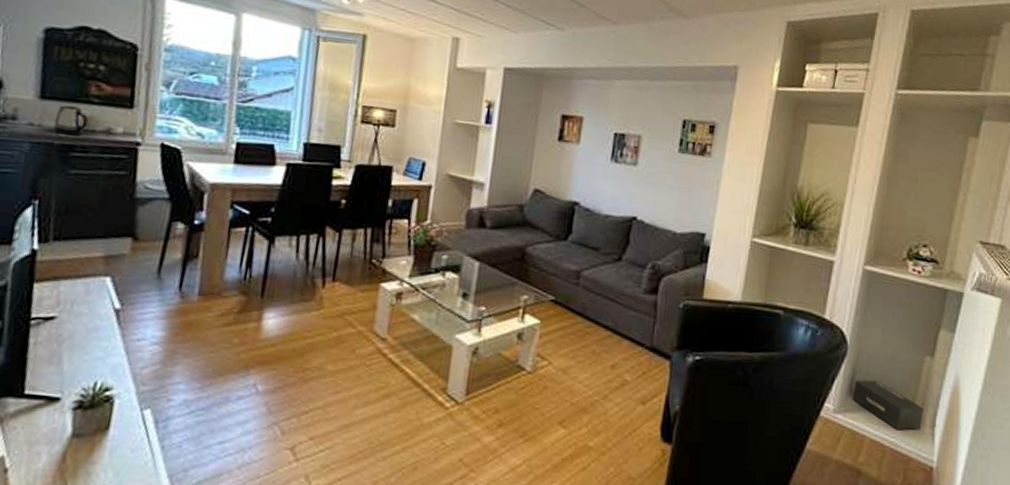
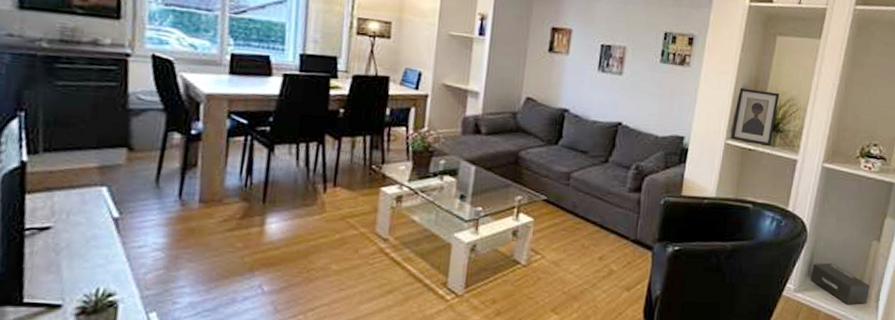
kettle: present [53,105,89,136] -> none [35,16,74,47]
picture frame: none [758,180,812,245] -> present [731,87,780,146]

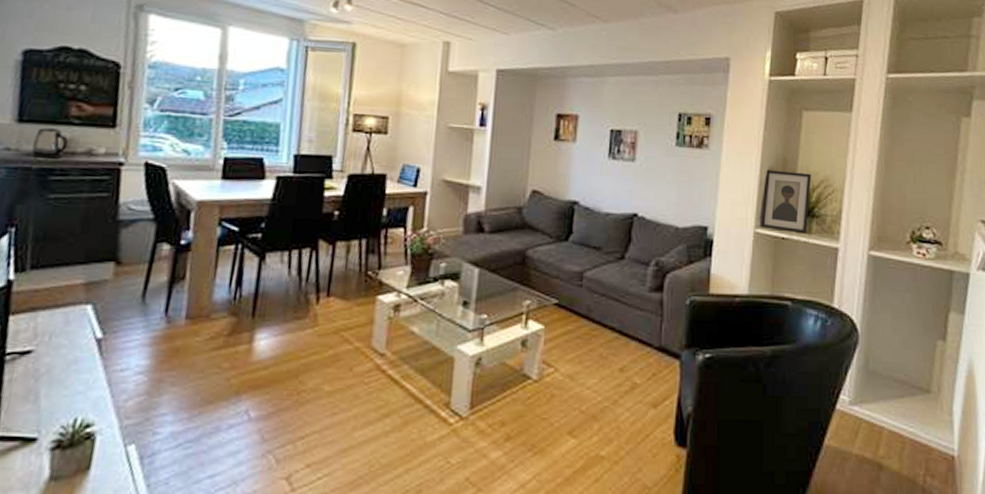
kettle: none [35,16,74,47] -> present [31,128,69,159]
box: present [810,262,870,305] -> none [867,368,940,419]

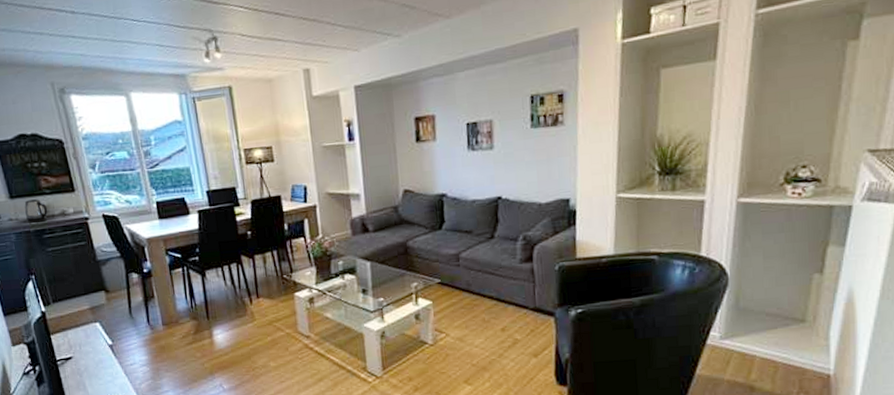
picture frame: present [760,169,811,233] -> none [622,131,673,192]

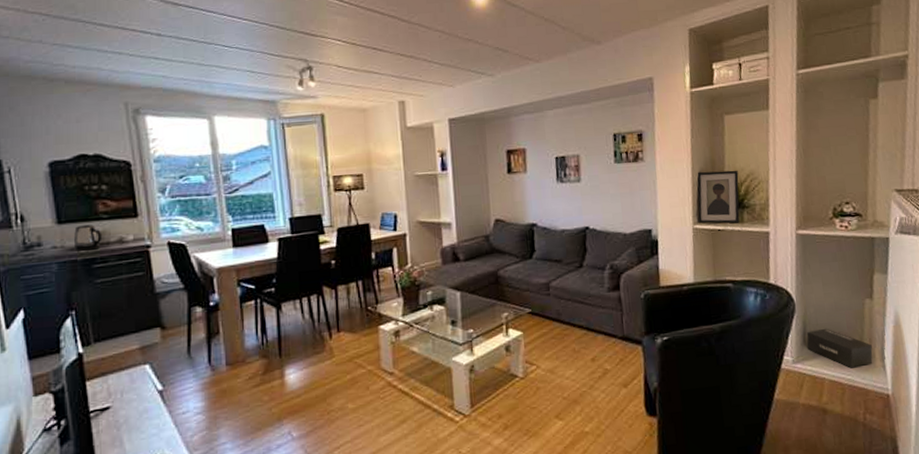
picture frame: none [622,131,673,192] -> present [697,170,740,224]
box: none [738,304,816,346] -> present [806,328,873,368]

